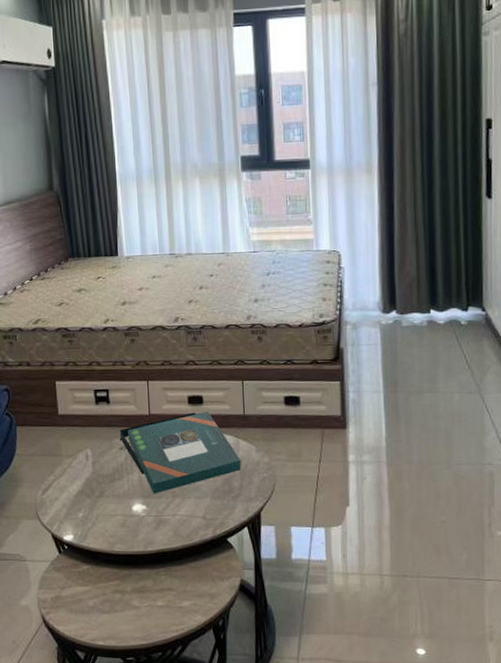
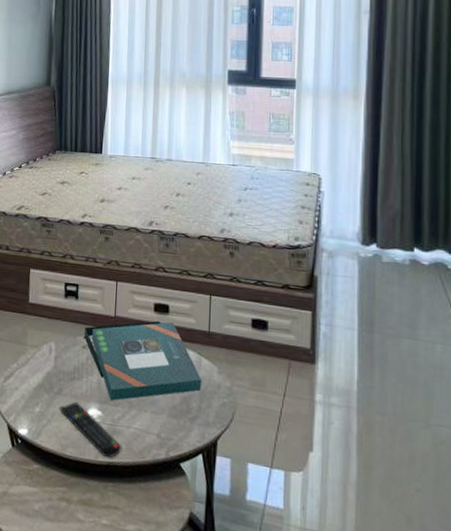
remote control: none [103,500,170,547] -> present [59,401,122,458]

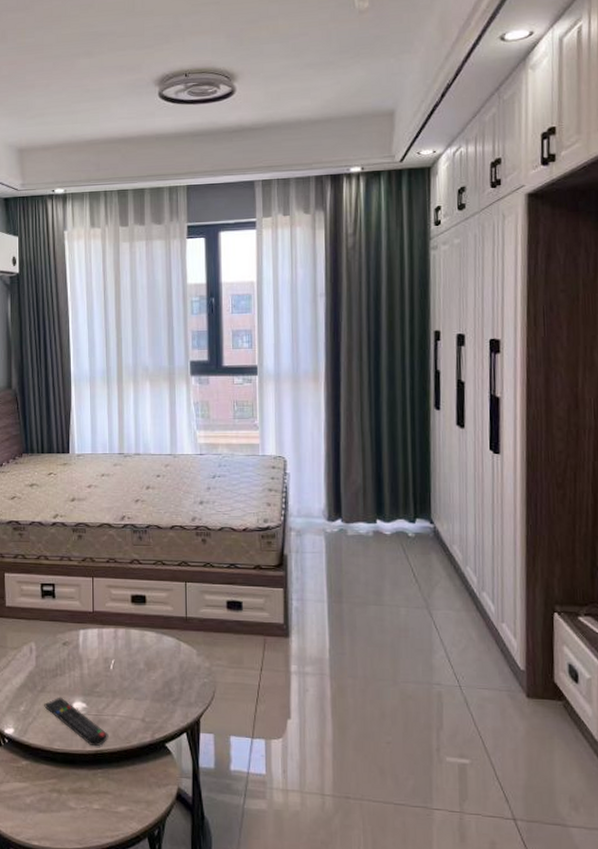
board game: present [84,320,202,401] -> none [63,611,182,692]

